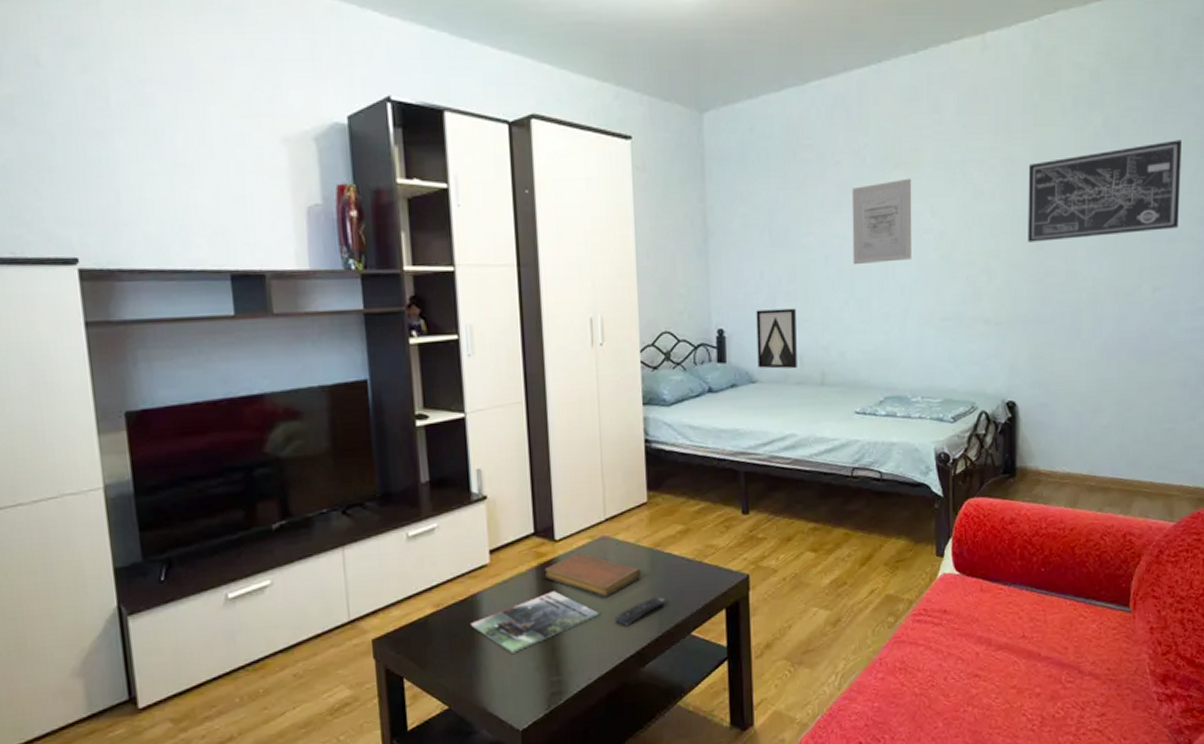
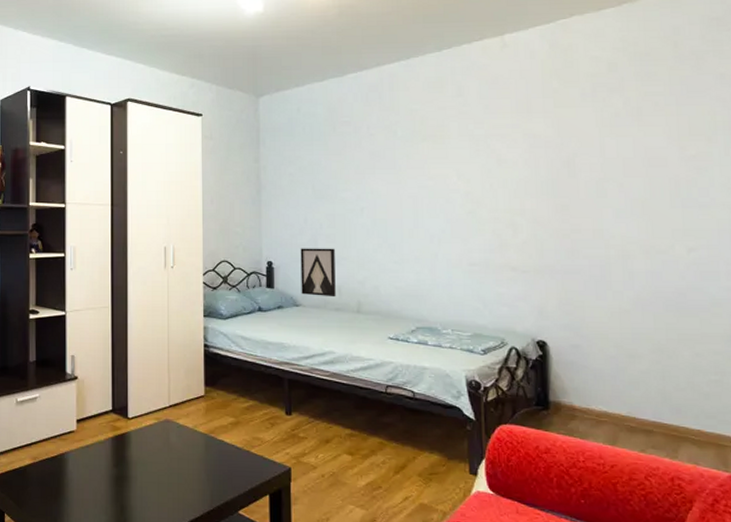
magazine: present [471,591,600,654] -> none [59,459,161,506]
notebook: present [544,552,641,597] -> none [118,430,197,470]
remote control: present [615,597,665,627] -> none [174,476,216,498]
wall art: present [851,178,912,265] -> none [384,148,440,216]
wall art: present [1028,140,1181,242] -> none [550,119,711,203]

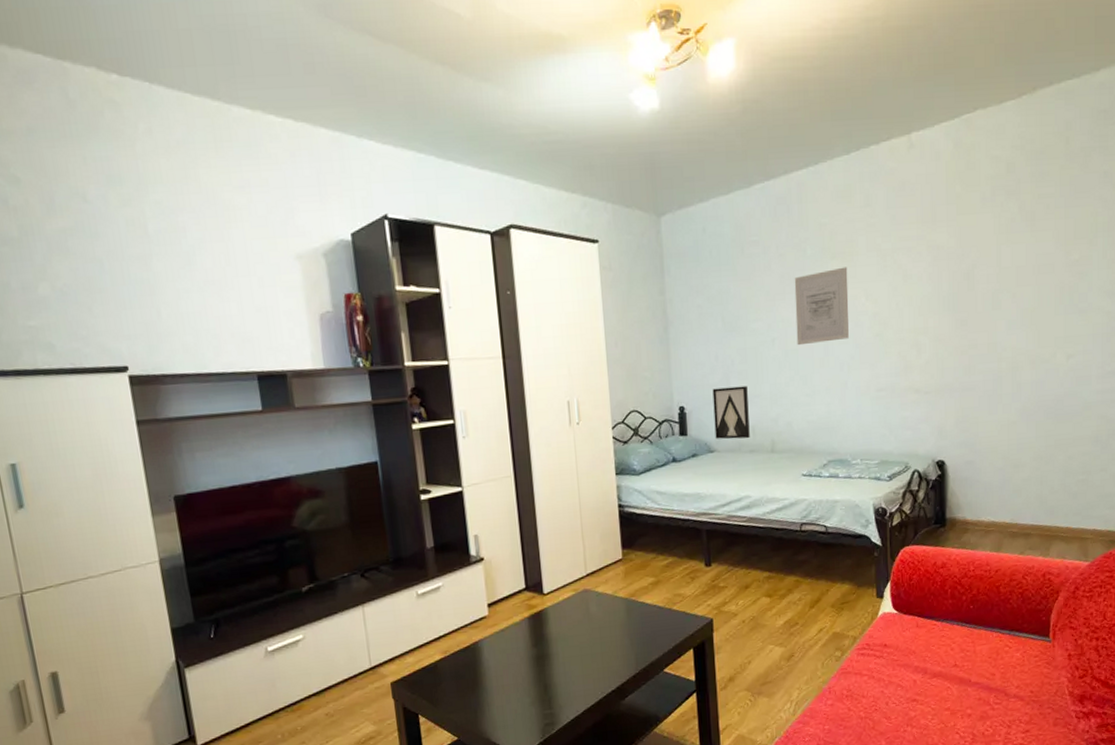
wall art: none [384,148,440,216] -> present [794,266,849,346]

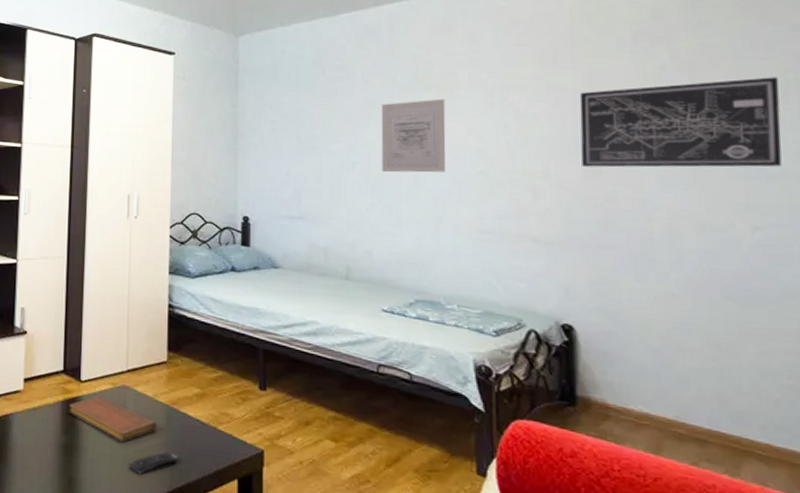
notebook: none [535,604,619,641] -> present [68,396,157,442]
remote control: none [597,640,640,666] -> present [129,452,177,475]
wall art: present [712,385,750,440] -> none [281,203,321,261]
wall art: none [952,221,1091,319] -> present [579,77,782,168]

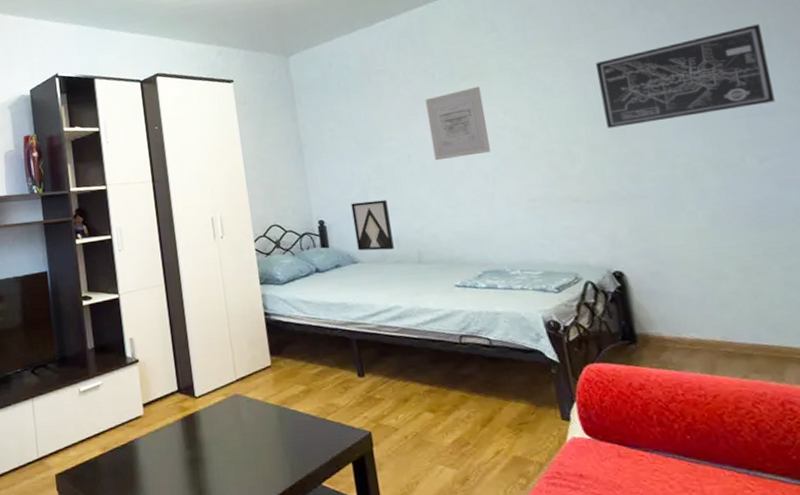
notebook: present [68,396,157,442] -> none [188,408,272,447]
remote control: present [129,452,177,475] -> none [251,449,295,475]
wall art: none [281,203,321,261] -> present [351,199,394,251]

